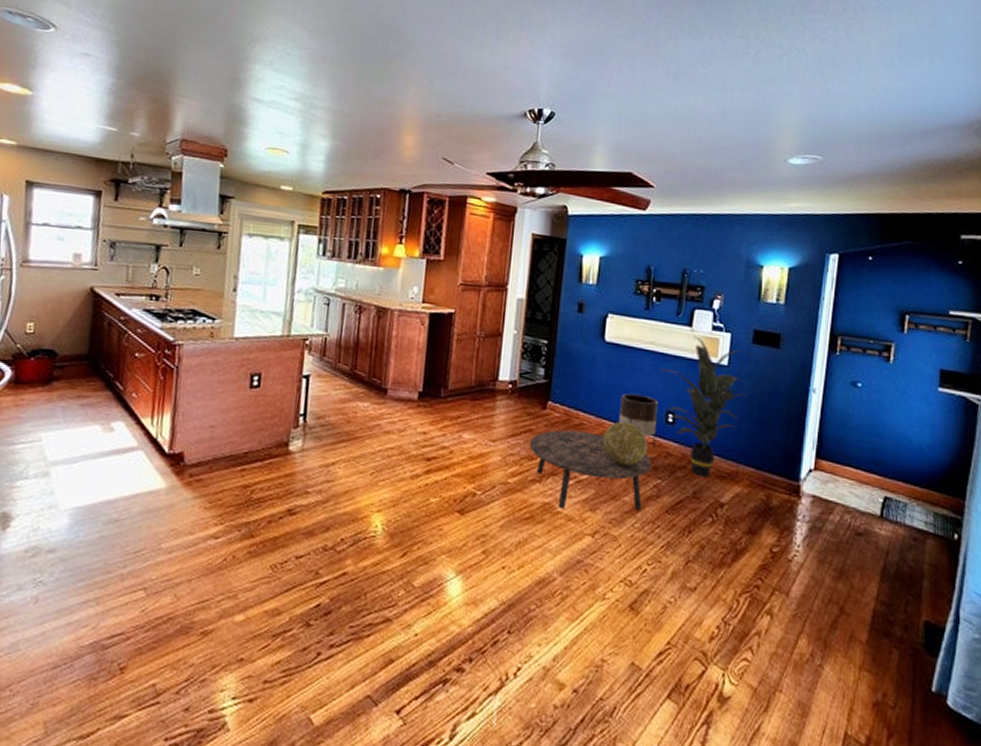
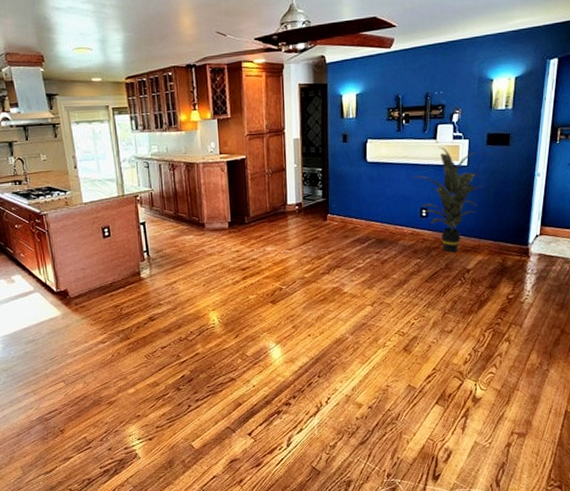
coffee table: present [529,429,652,511] -> none [317,232,412,290]
decorative sphere: present [602,421,648,467] -> none [372,221,408,254]
planter: present [619,393,658,448] -> none [383,198,414,237]

